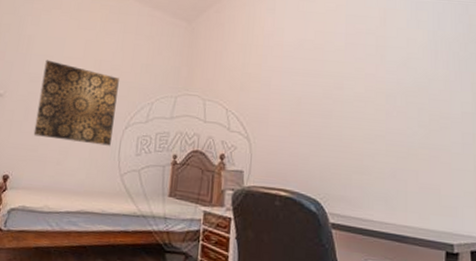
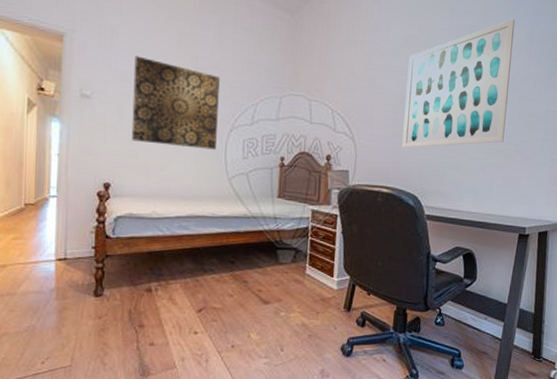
wall art: none [300,22,416,149] -> present [402,18,516,148]

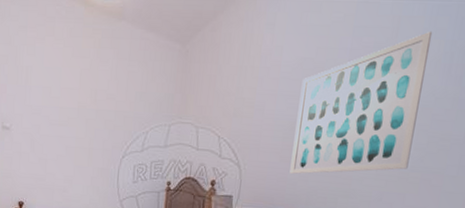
wall art: present [131,55,220,150] -> none [40,91,115,174]

